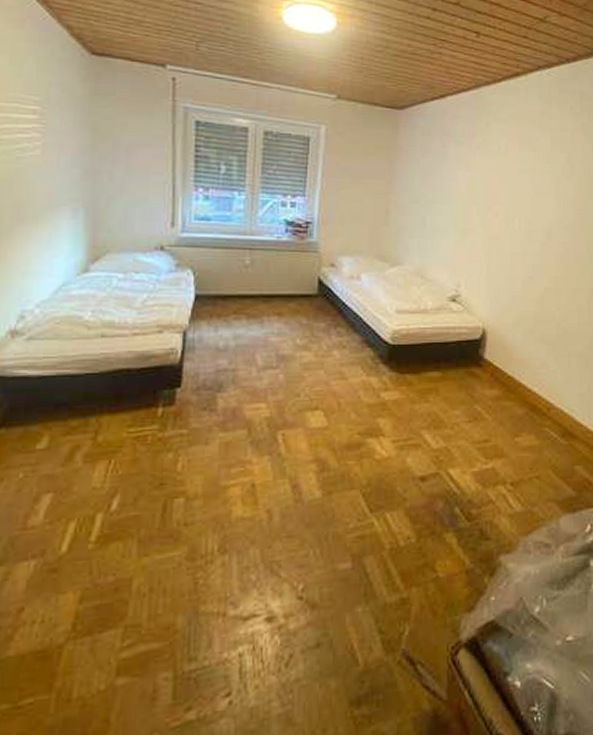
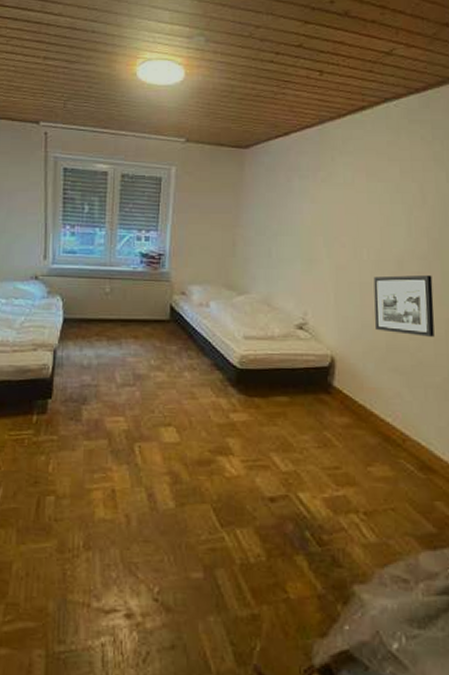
picture frame: none [524,245,579,306] -> present [373,274,435,337]

